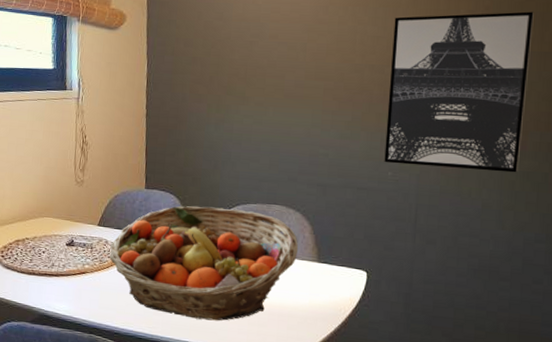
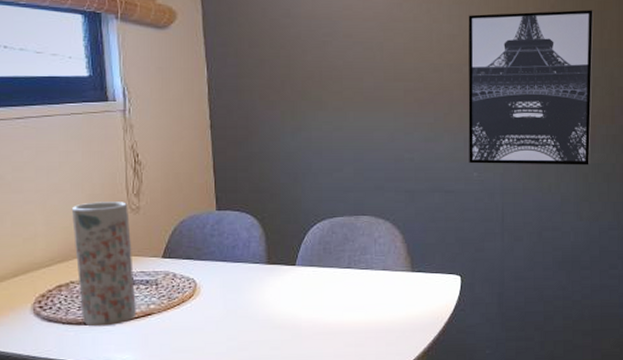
vase: none [31,173,75,279] -> present [71,202,136,327]
fruit basket: present [109,205,299,321] -> none [180,224,391,349]

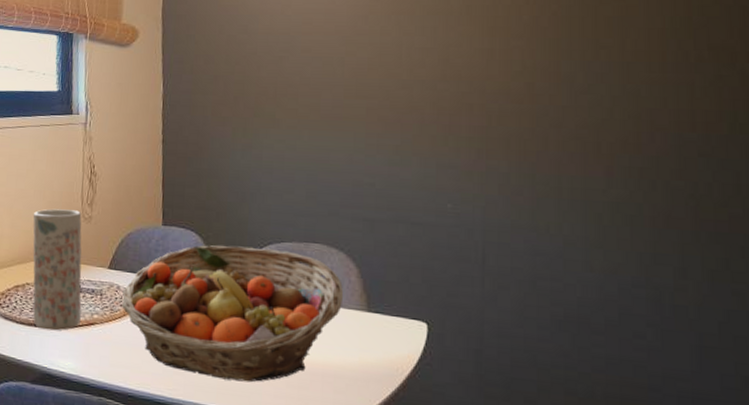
fruit basket: none [180,224,391,349] -> present [122,245,344,383]
wall art: present [468,9,594,165] -> none [442,16,611,204]

